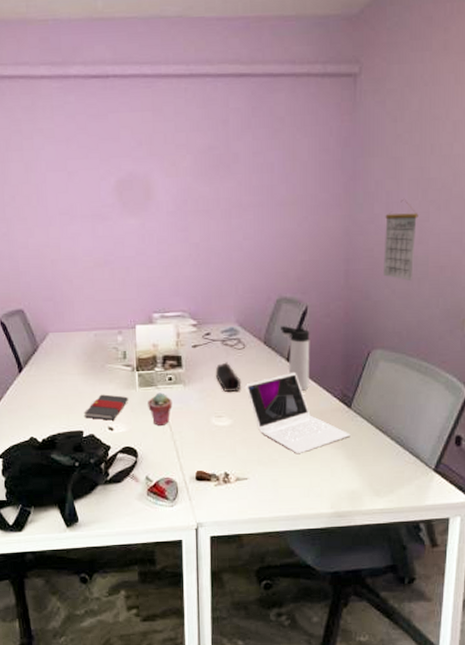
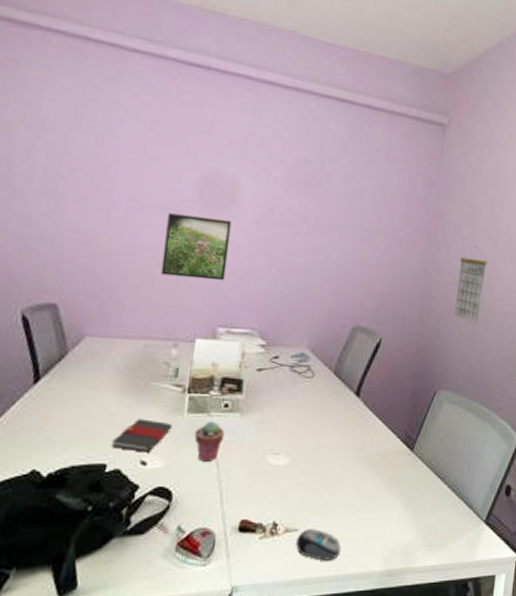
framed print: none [95,217,152,275] -> present [160,213,232,281]
pencil case: present [215,362,242,393] -> none [277,391,306,427]
laptop: present [246,372,350,454] -> none [309,407,410,502]
computer mouse: none [247,478,289,504] -> present [296,529,341,561]
thermos bottle: present [281,326,310,391] -> none [353,357,382,429]

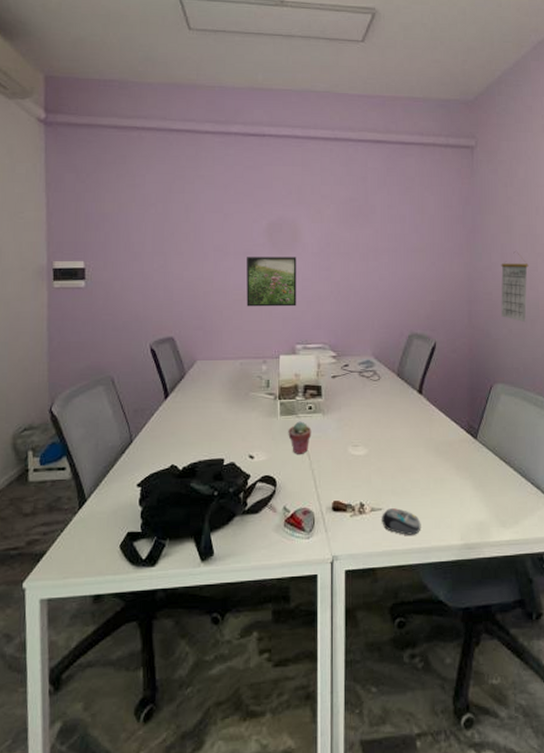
book: present [111,419,172,453] -> none [225,422,269,449]

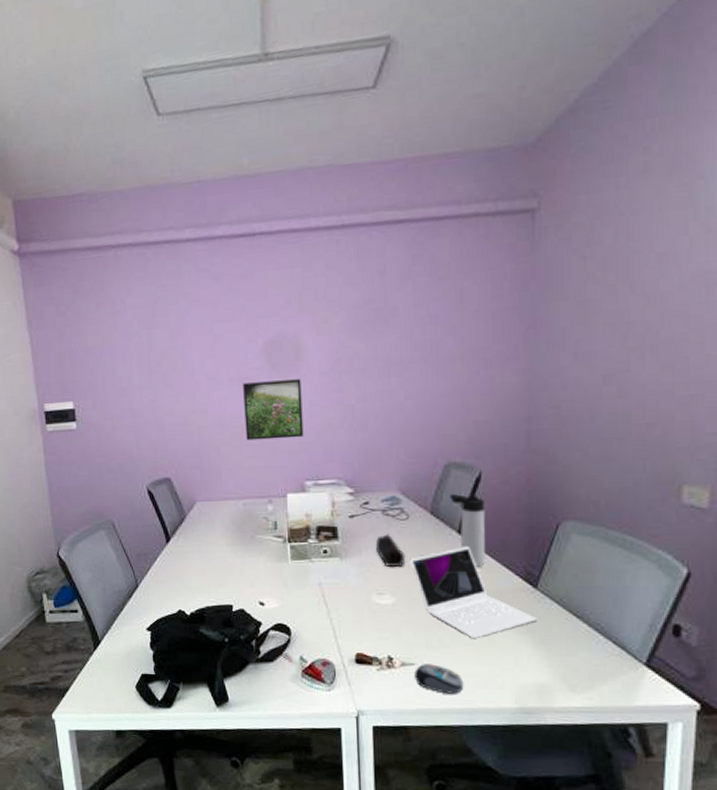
potted succulent: present [288,421,312,454] -> none [301,566,328,602]
pencil case: none [352,393,377,422] -> present [375,534,406,568]
laptop: none [380,403,477,485] -> present [410,545,537,639]
thermos bottle: none [412,360,439,422] -> present [450,494,486,567]
calendar: present [501,251,529,322] -> none [573,348,617,441]

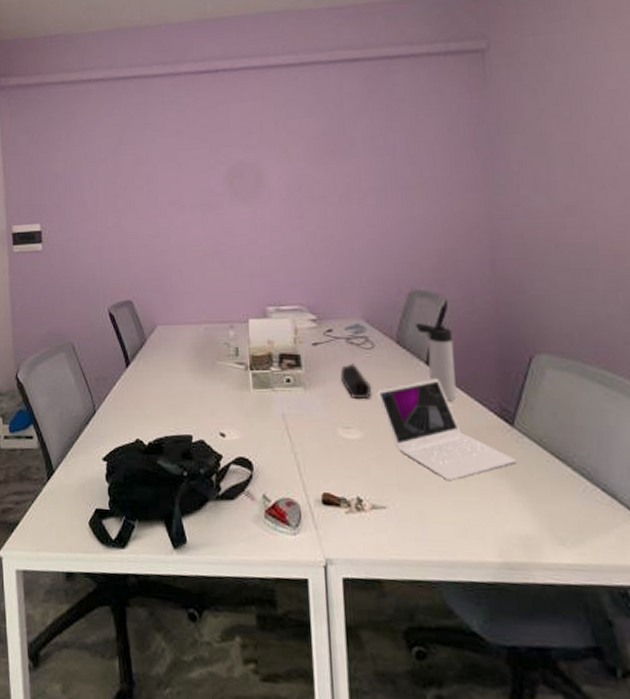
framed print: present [243,379,304,441] -> none [205,205,265,265]
computer mouse: present [414,664,464,694] -> none [386,507,441,544]

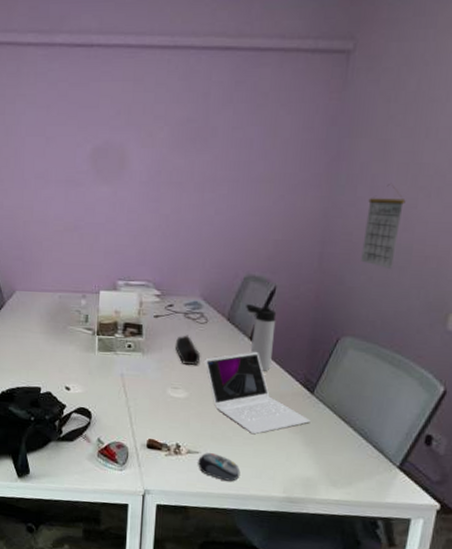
computer mouse: none [386,507,441,544] -> present [198,453,241,481]
calendar: none [535,179,579,271] -> present [361,184,406,268]

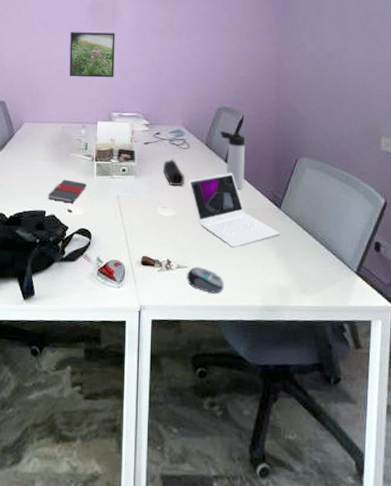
book: none [42,354,87,381] -> present [47,179,87,204]
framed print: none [67,185,123,240] -> present [69,32,115,78]
calendar: present [361,184,406,268] -> none [309,32,338,100]

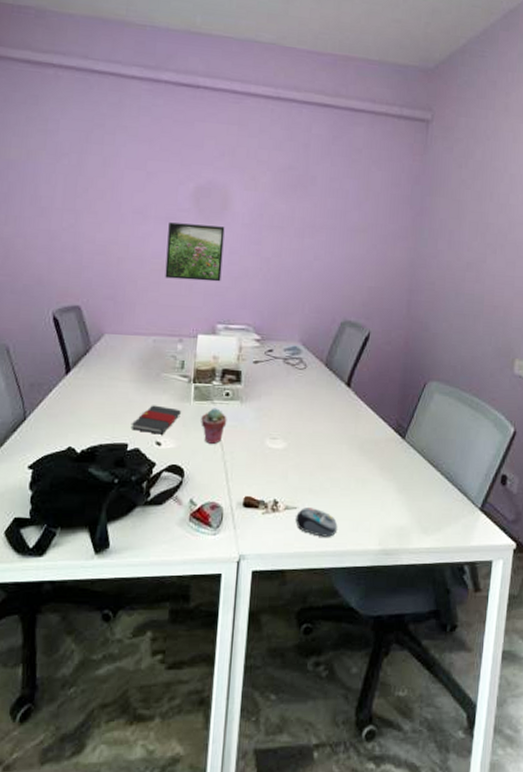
potted succulent: none [103,182,125,212] -> present [201,408,227,444]
pencil case: present [162,159,185,187] -> none [274,381,300,414]
laptop: present [189,172,280,248] -> none [303,397,403,485]
thermos bottle: present [220,131,246,190] -> none [343,349,371,418]

